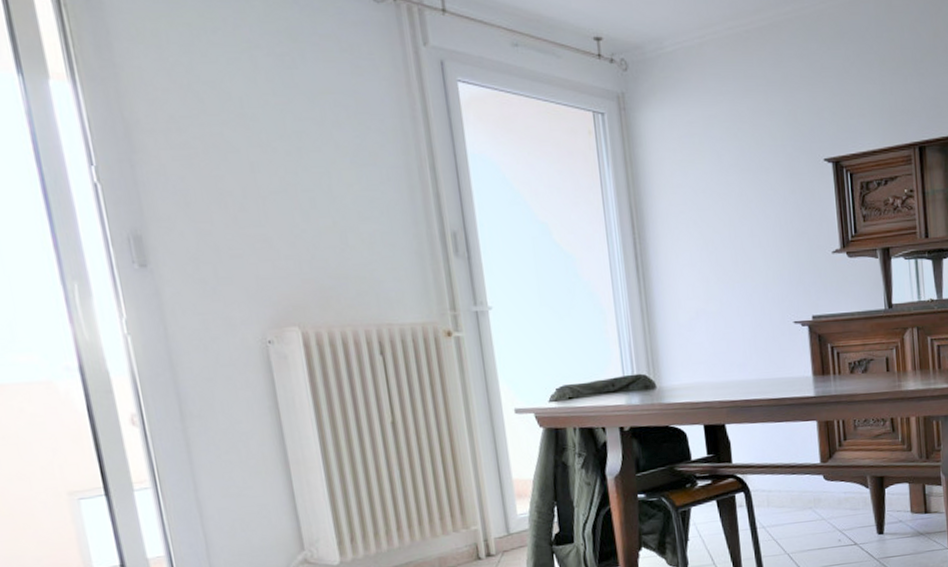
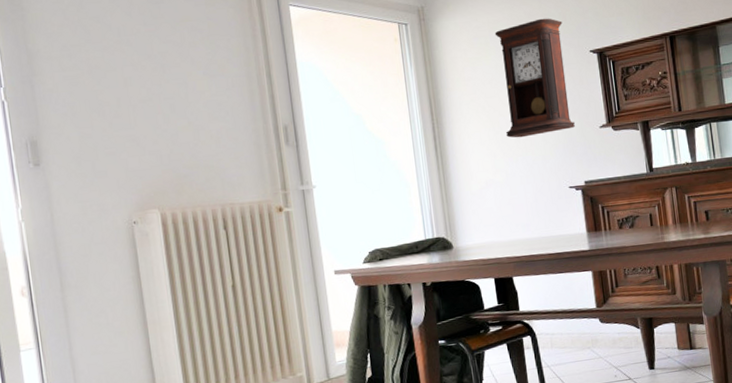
pendulum clock: none [710,116,804,261] -> present [494,18,576,138]

